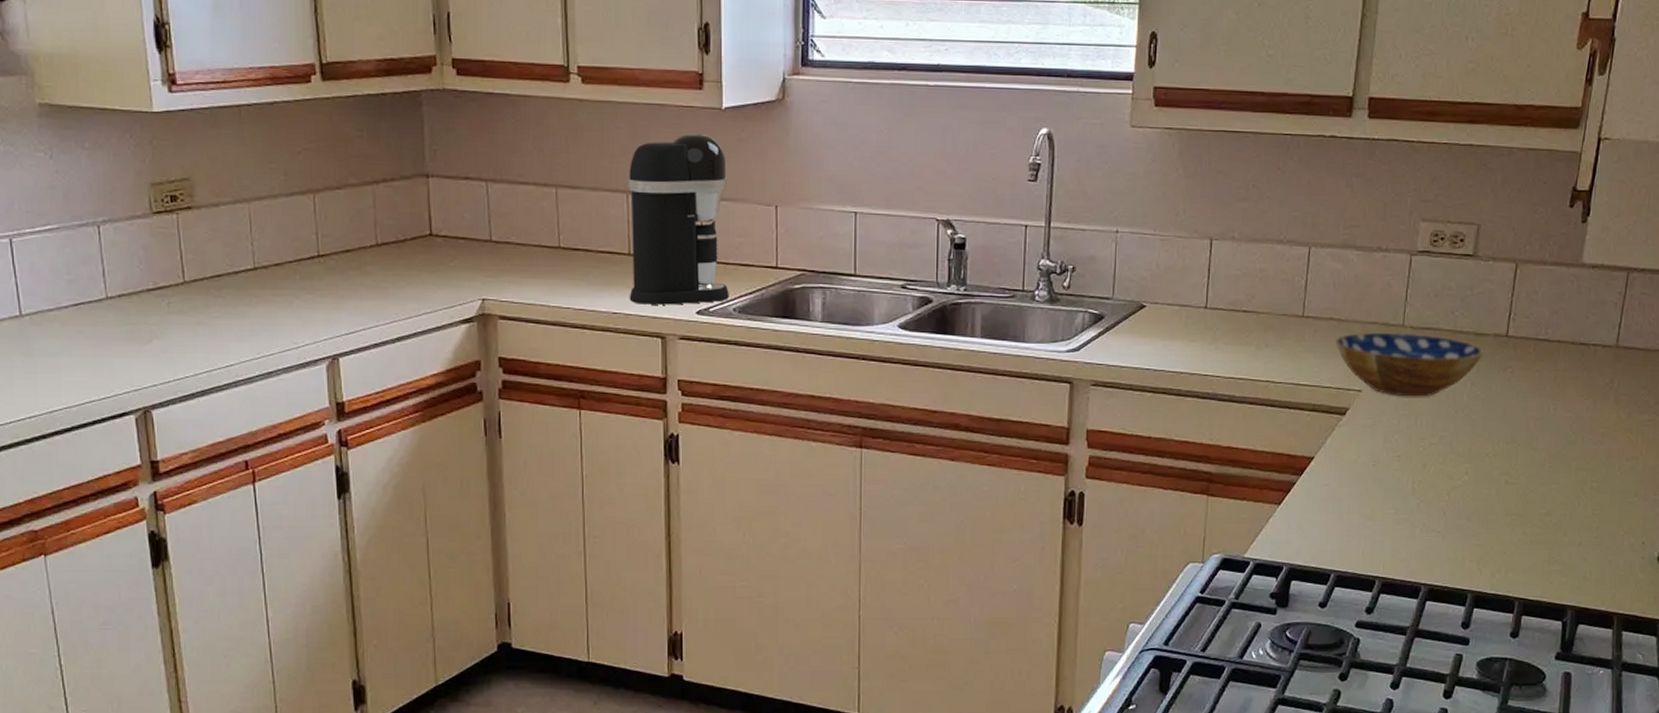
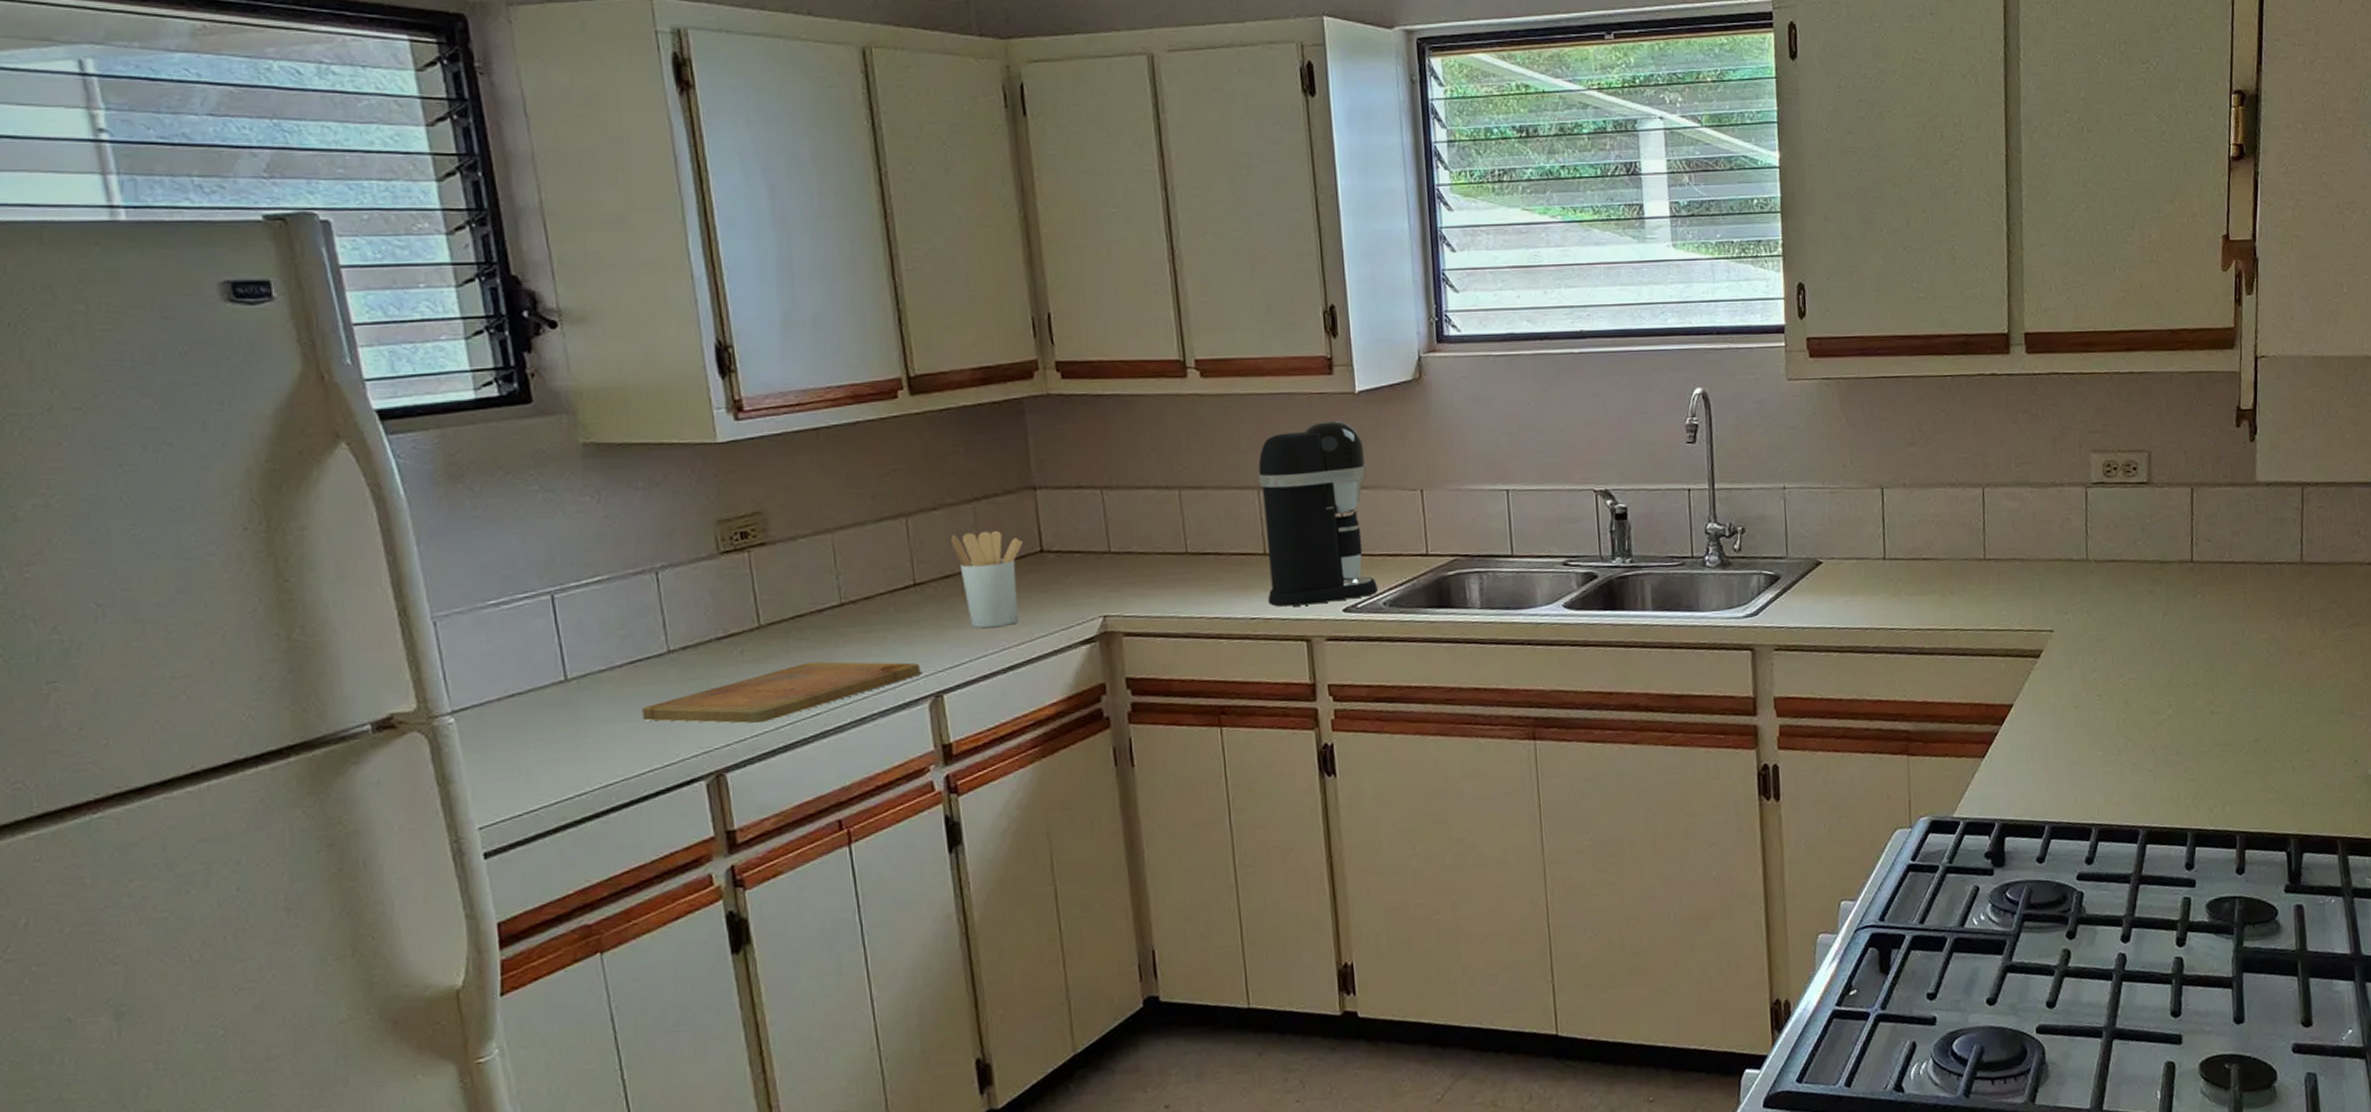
cutting board: none [83,318,321,369] -> present [642,661,921,724]
utensil holder: none [352,212,414,301] -> present [951,530,1023,629]
bowl: present [1336,332,1485,397] -> none [2021,567,2172,633]

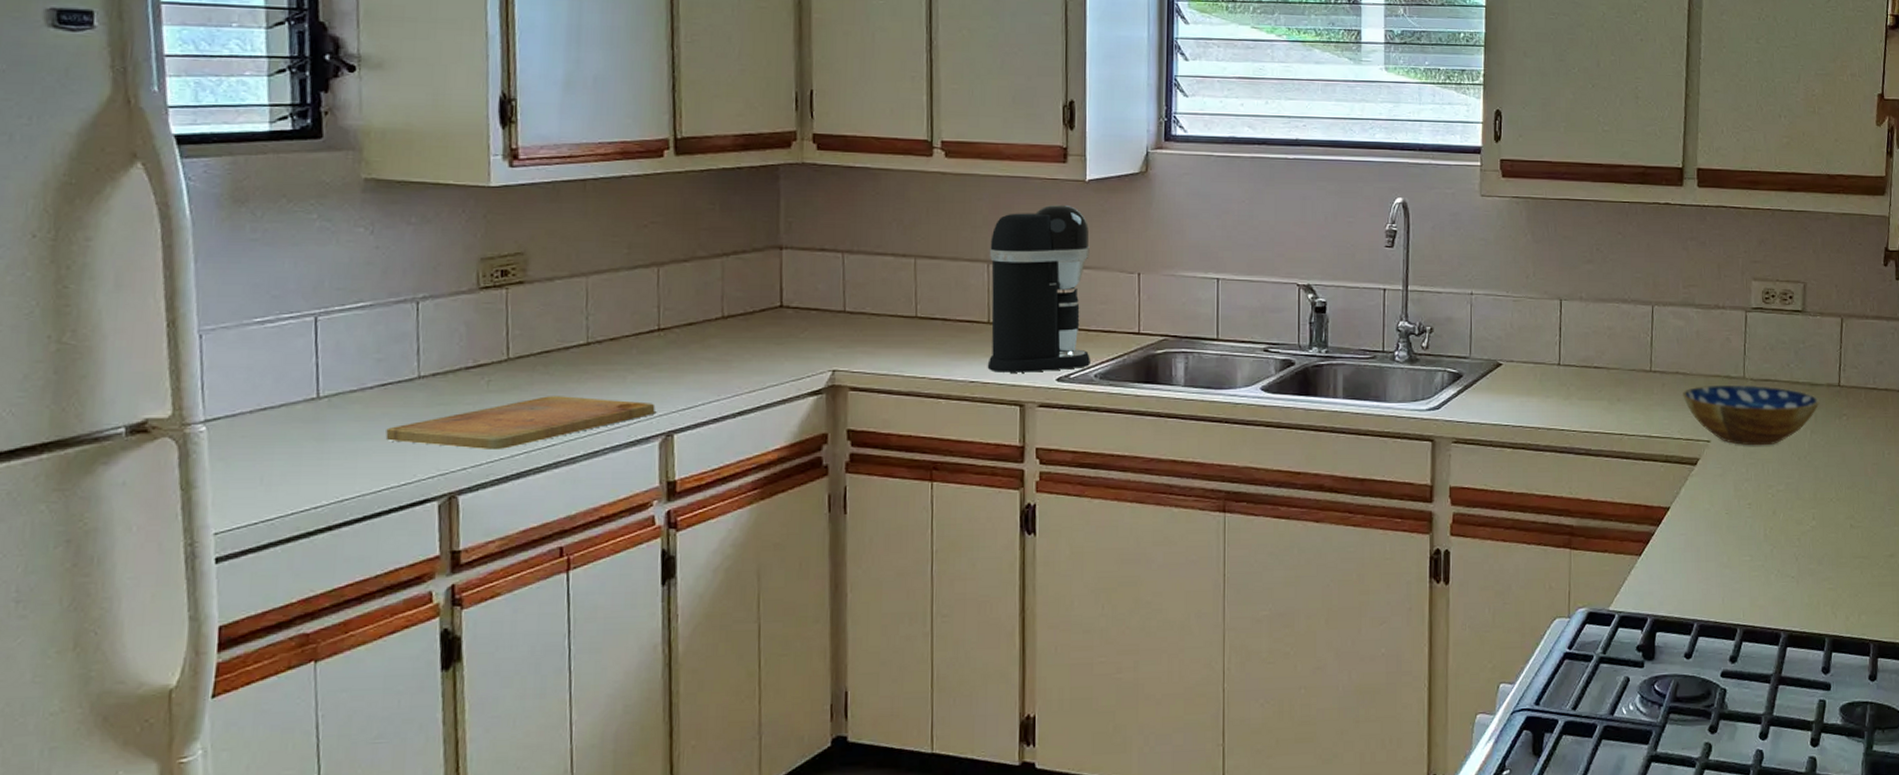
utensil holder: present [951,530,1023,629] -> none [697,284,764,375]
bowl: none [2021,567,2172,633] -> present [1683,384,1821,446]

